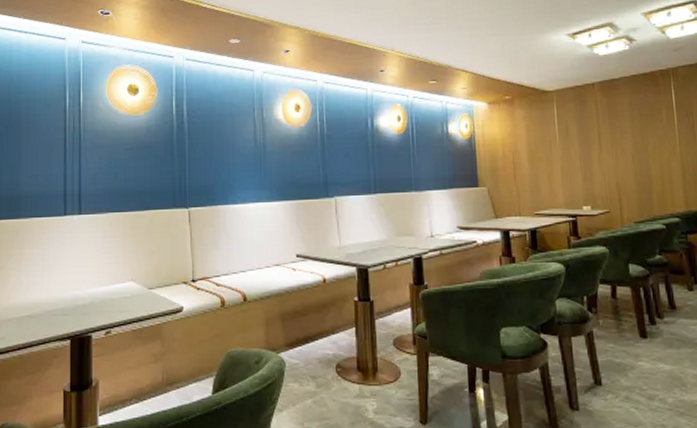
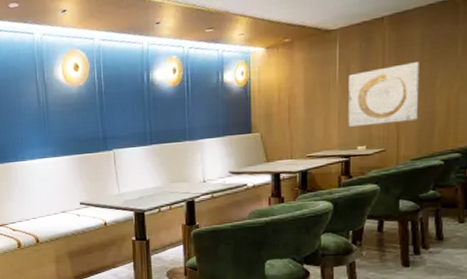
wall art: none [568,127,637,186] -> present [348,62,420,127]

